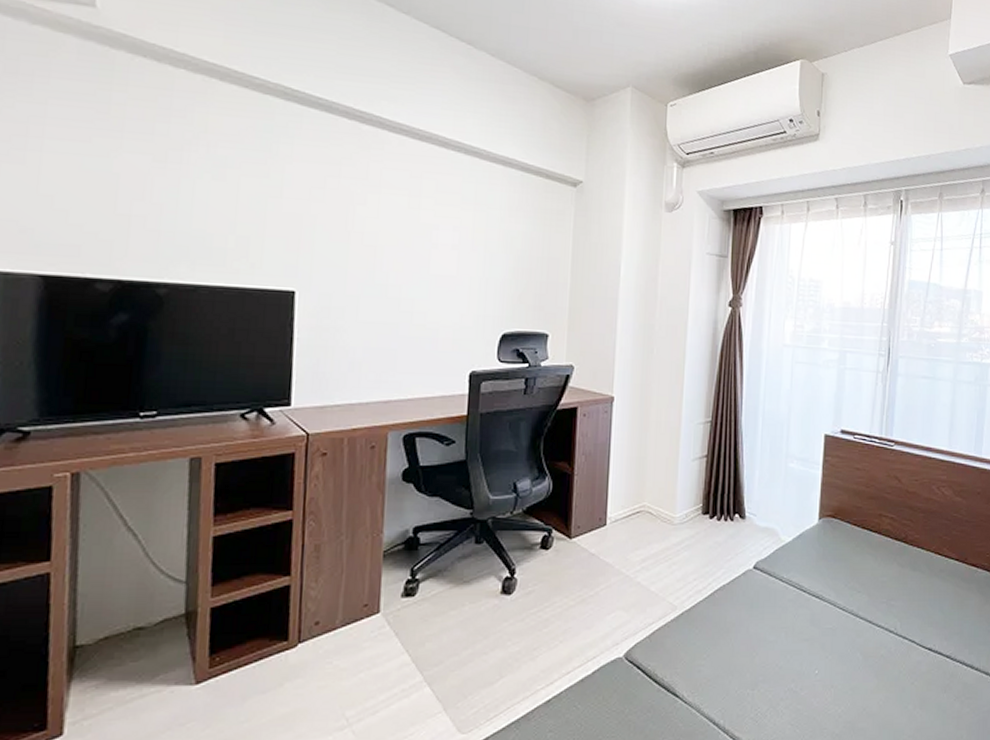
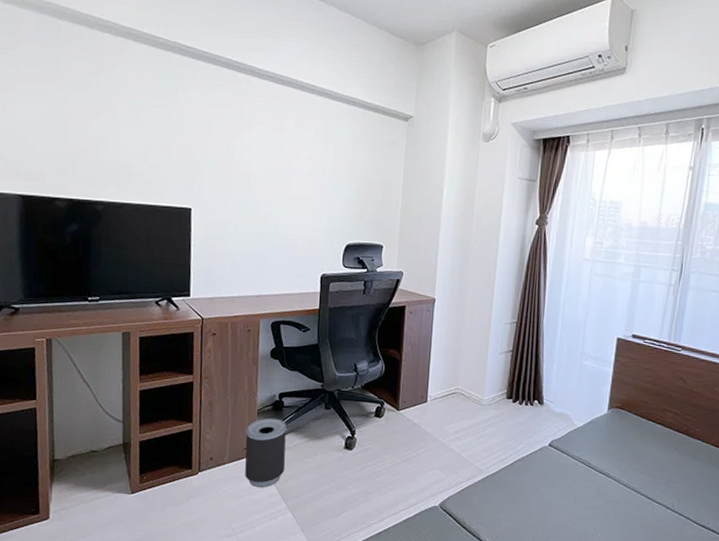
trash bin: none [365,560,424,656] -> present [245,418,287,487]

